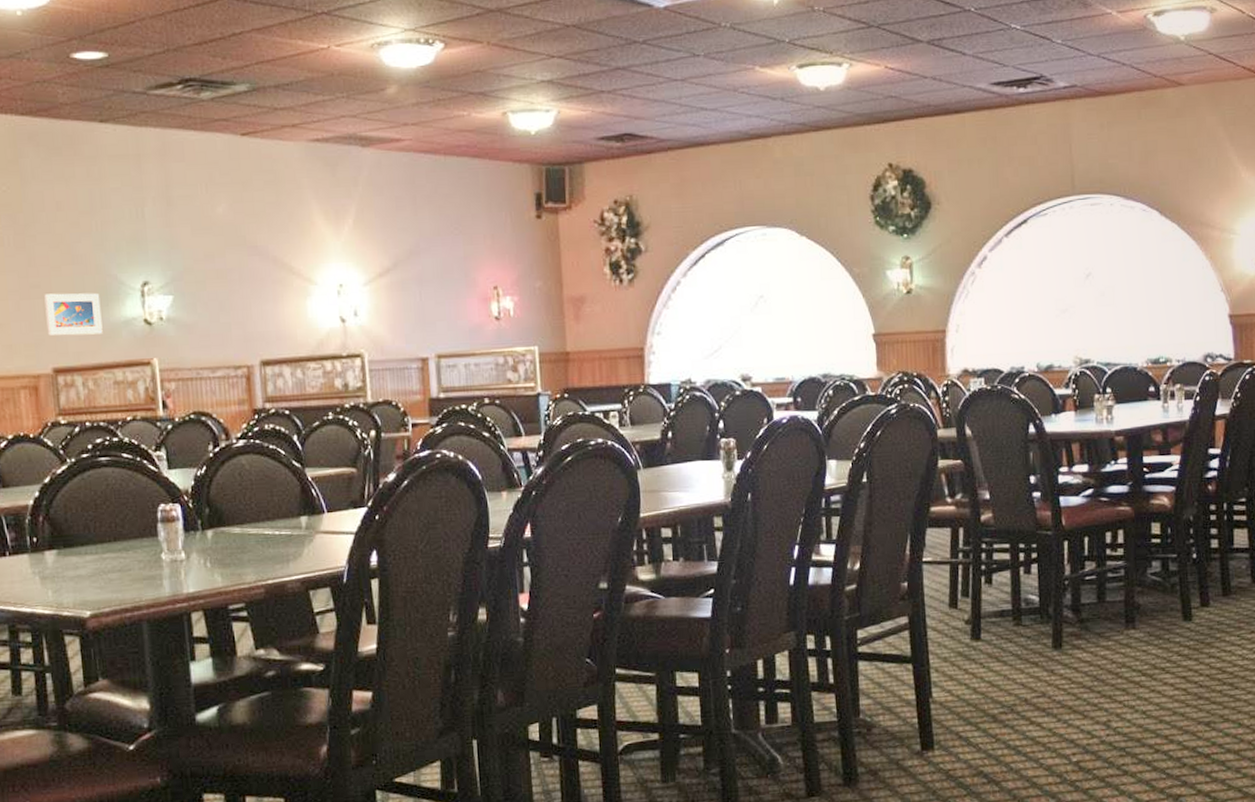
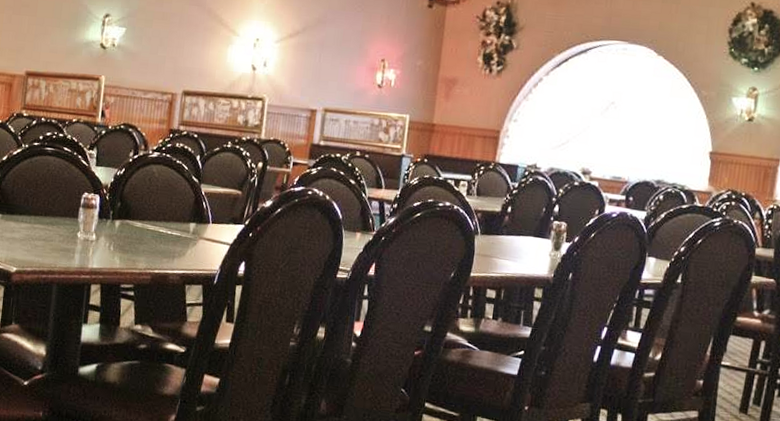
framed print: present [44,293,103,336] -> none [27,12,72,50]

